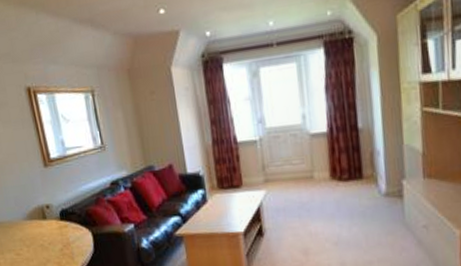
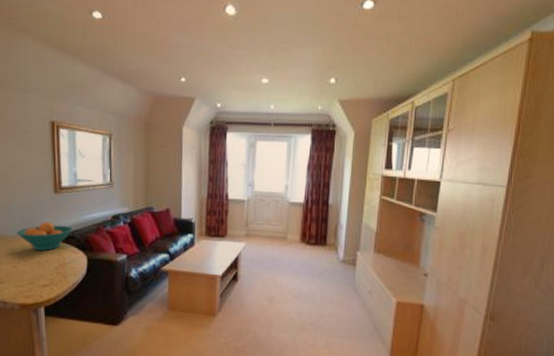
fruit bowl: none [13,200,72,233] -> present [17,222,74,251]

